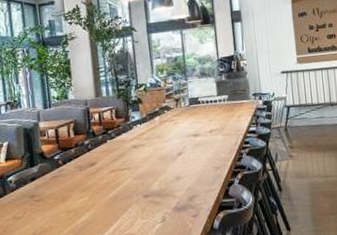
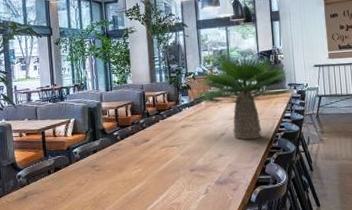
potted plant: none [148,62,262,159] -> present [196,54,297,140]

